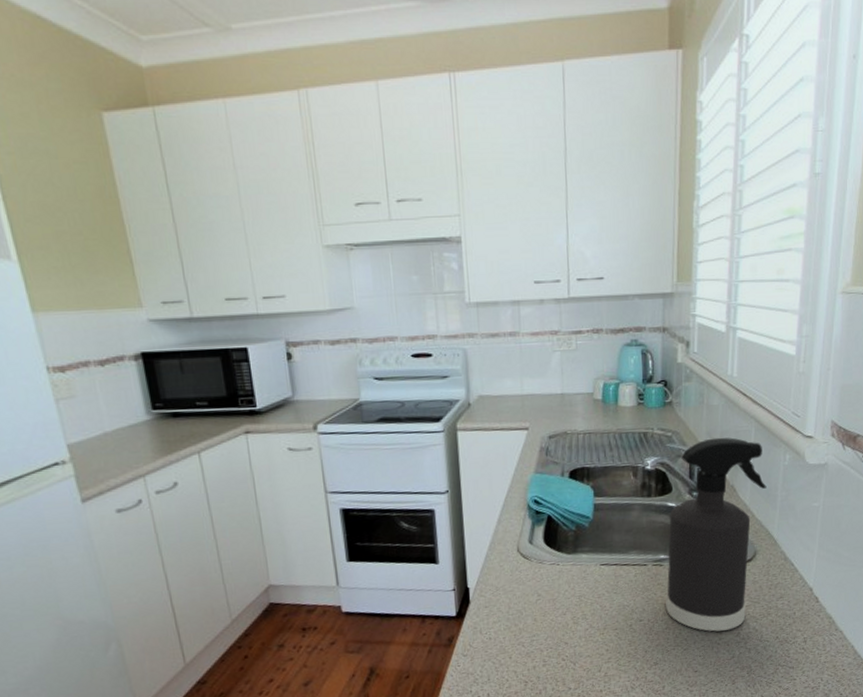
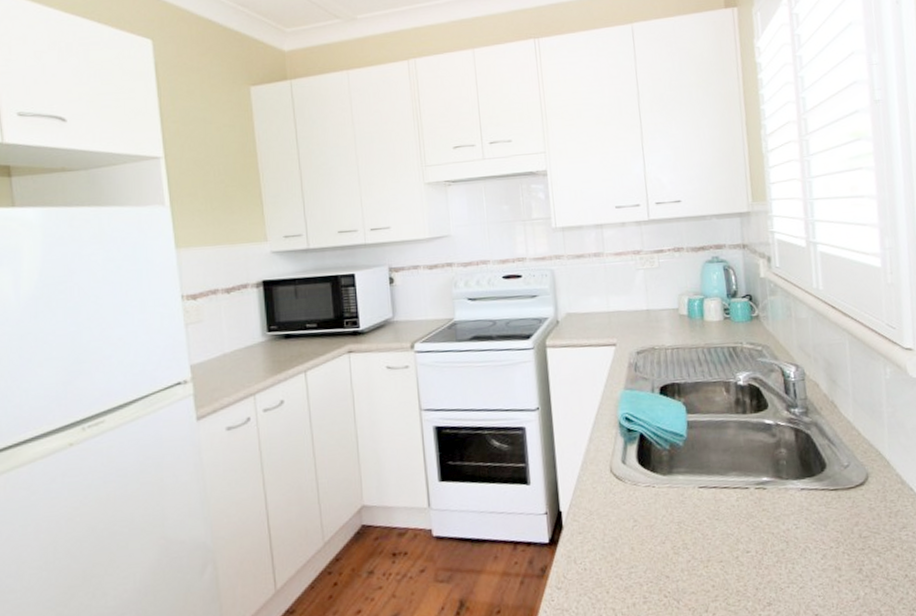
spray bottle: present [665,437,767,632] -> none [768,351,870,567]

